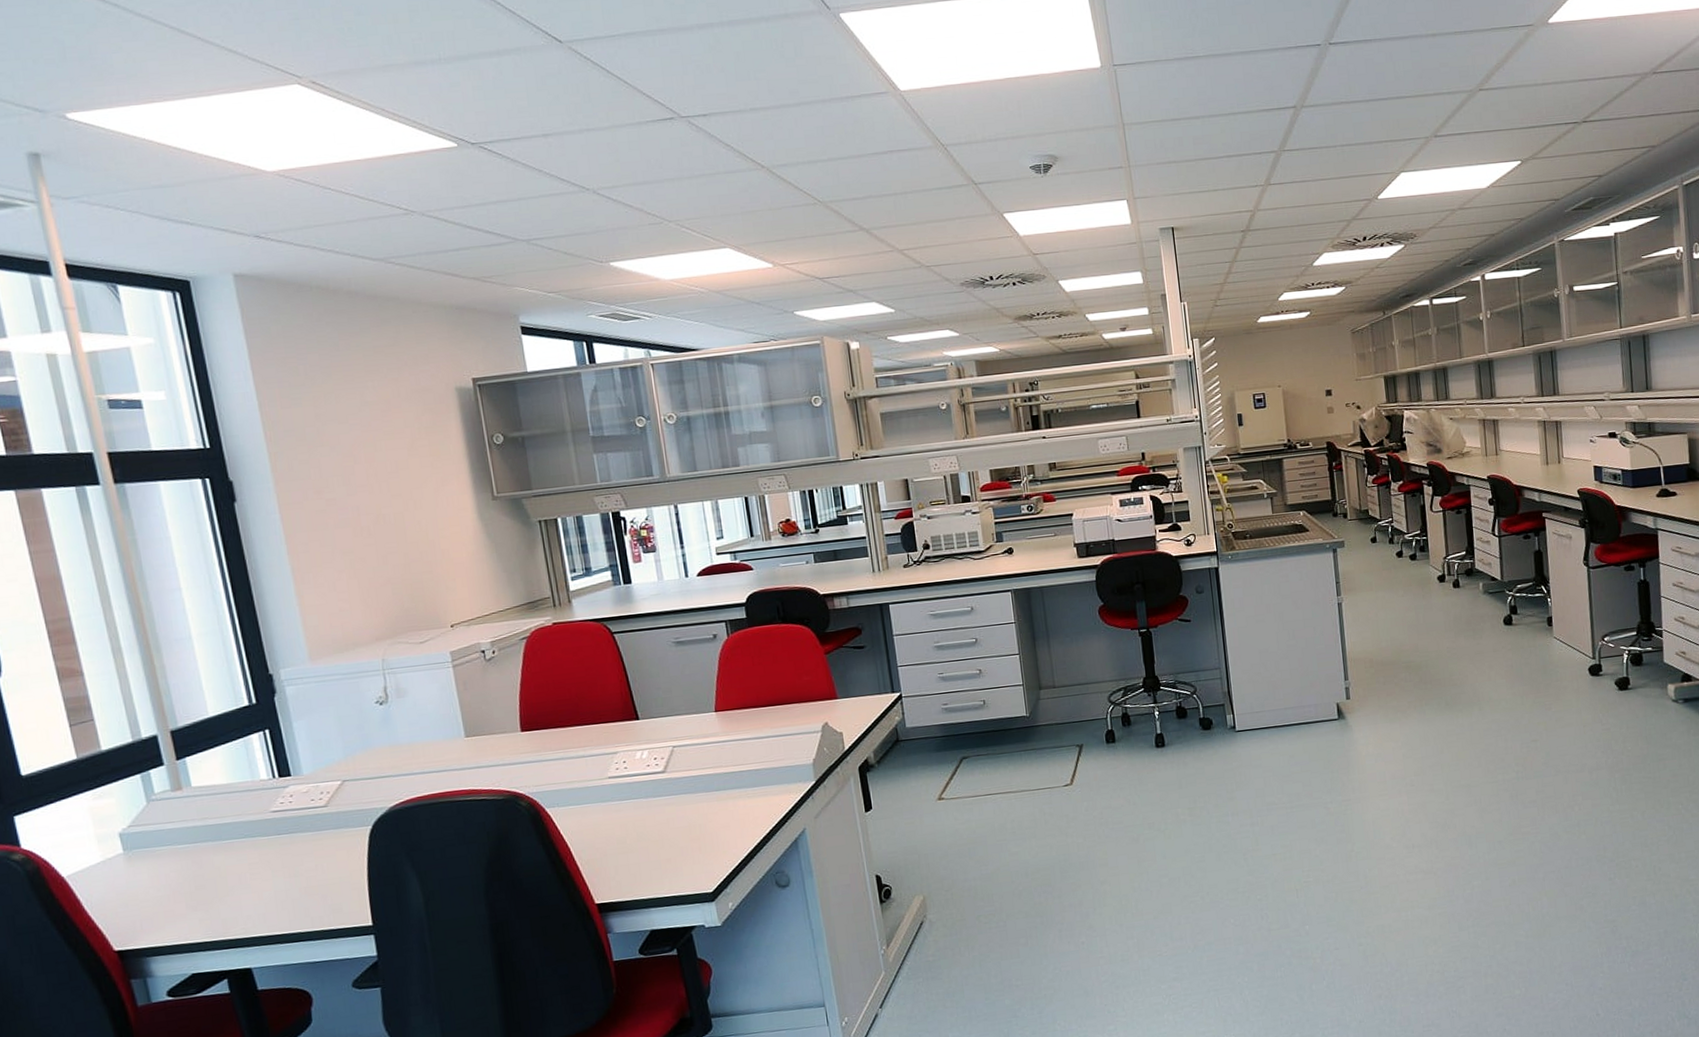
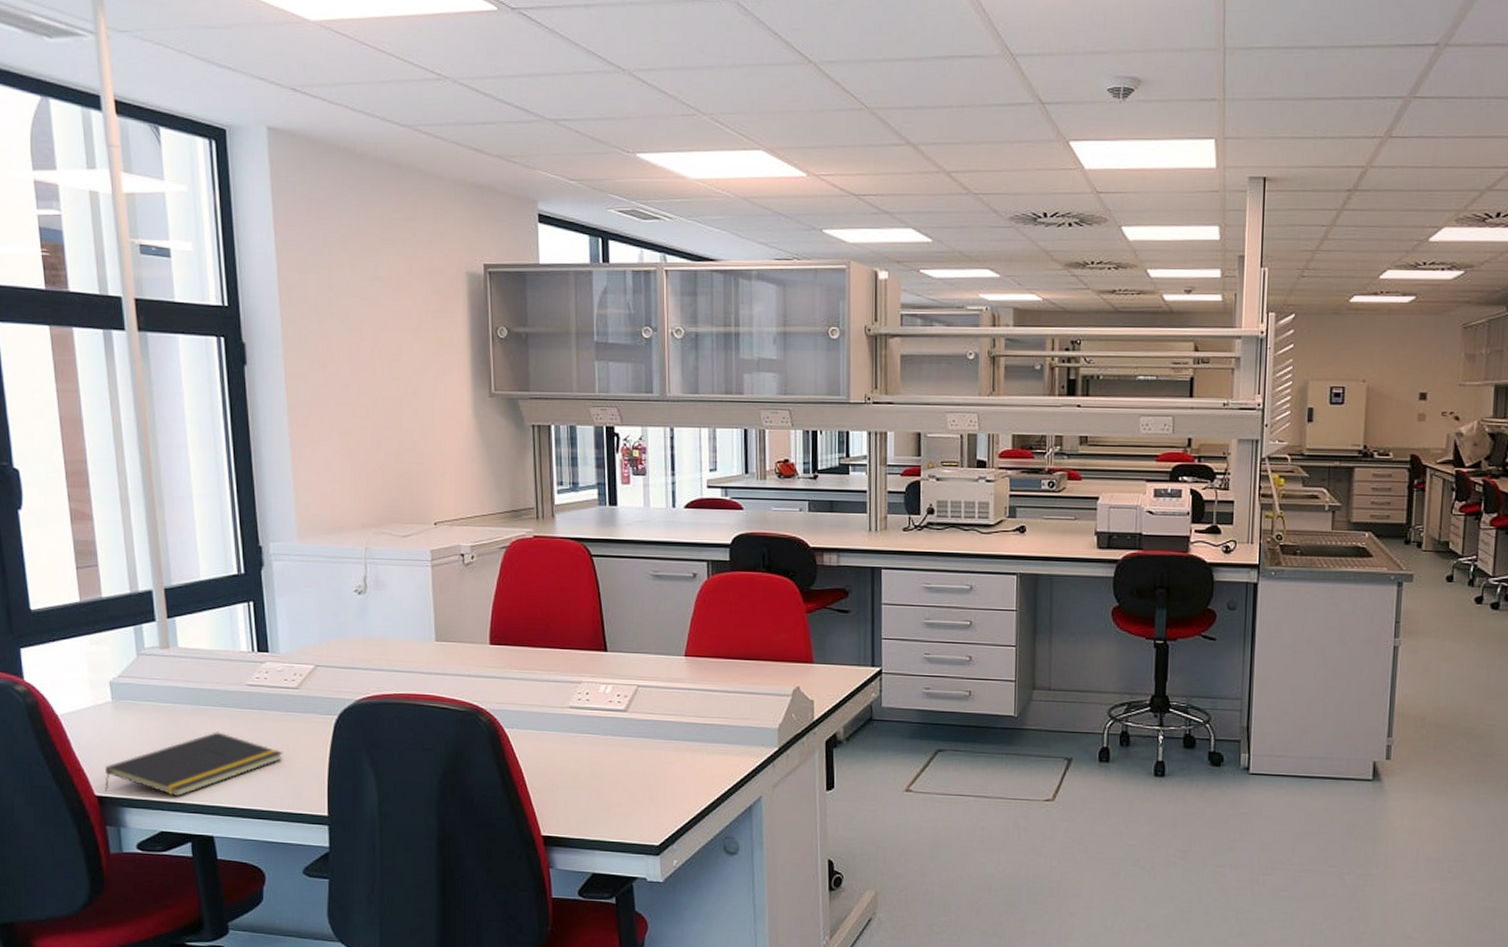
notepad: none [123,863,318,945] -> present [105,732,283,796]

